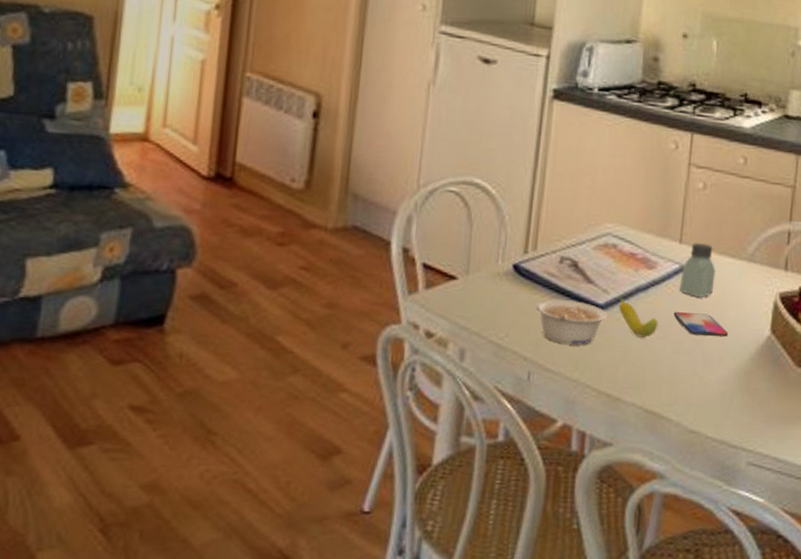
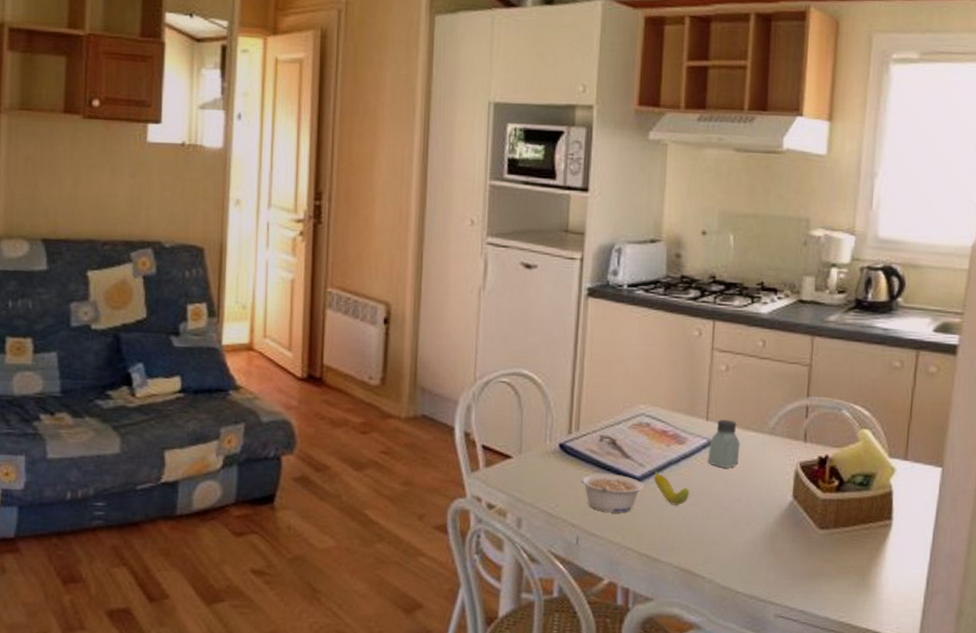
smartphone: present [673,312,729,338] -> none [703,482,754,504]

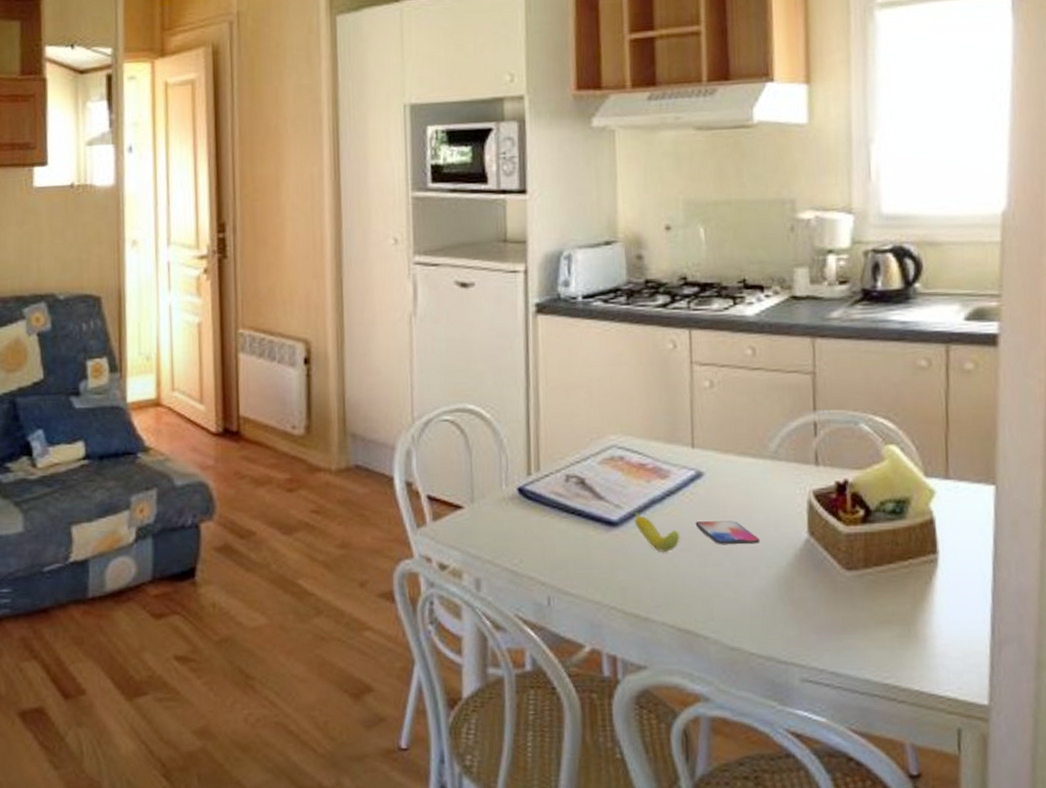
legume: present [581,472,644,513] -> none [547,519,624,565]
smartphone: none [703,482,754,504] -> present [695,521,761,545]
saltshaker: present [707,419,740,468] -> none [698,445,737,503]

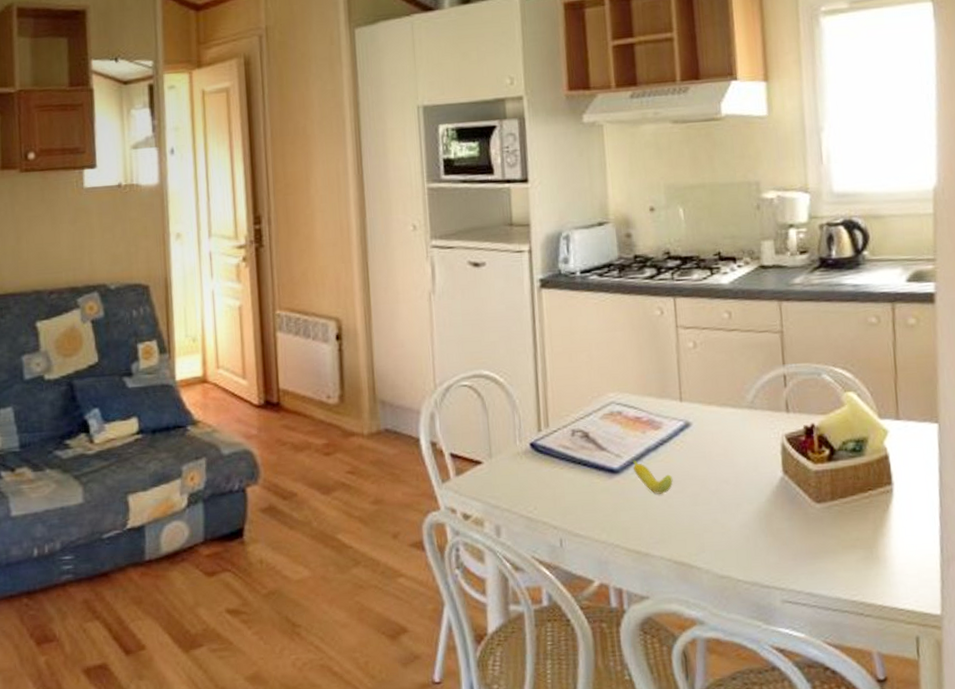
smartphone: present [695,521,761,545] -> none [686,464,742,486]

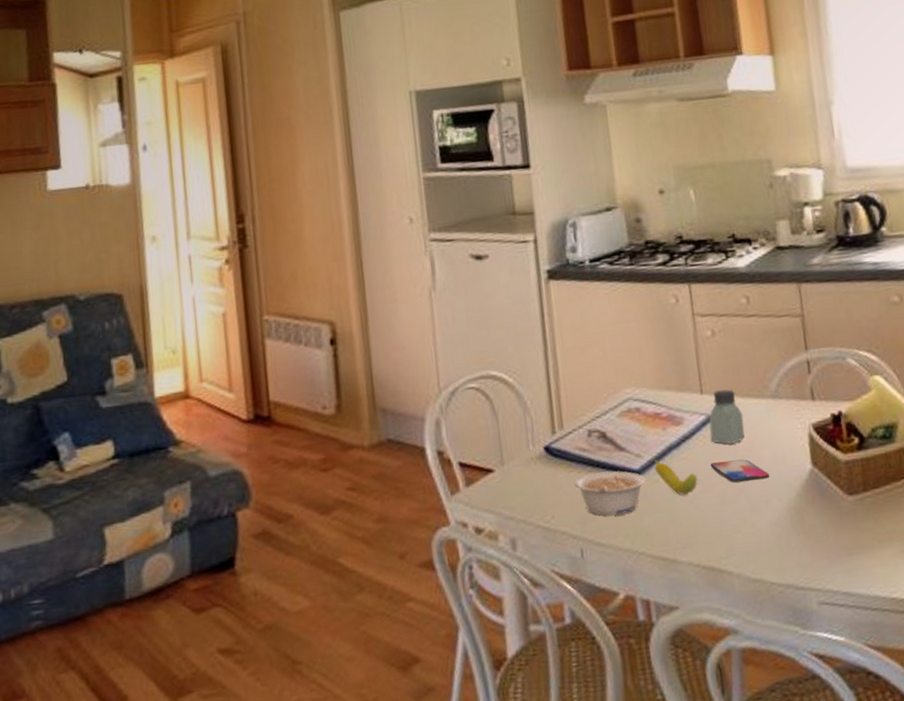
legume: none [557,468,624,509] -> present [574,471,646,516]
saltshaker: none [686,398,720,449] -> present [709,389,745,445]
smartphone: none [686,464,742,486] -> present [710,459,770,483]

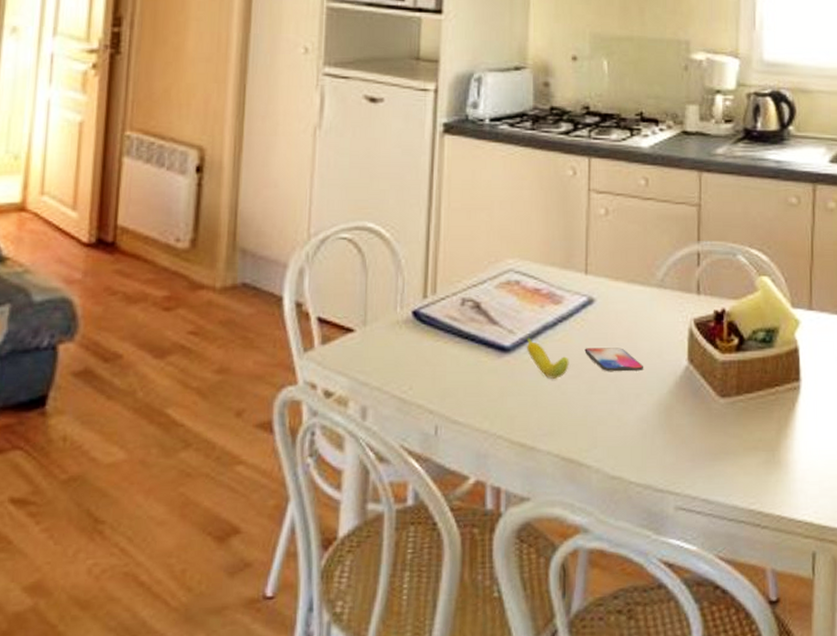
legume: present [574,471,646,516] -> none [439,344,516,392]
saltshaker: present [709,389,745,445] -> none [588,272,625,330]

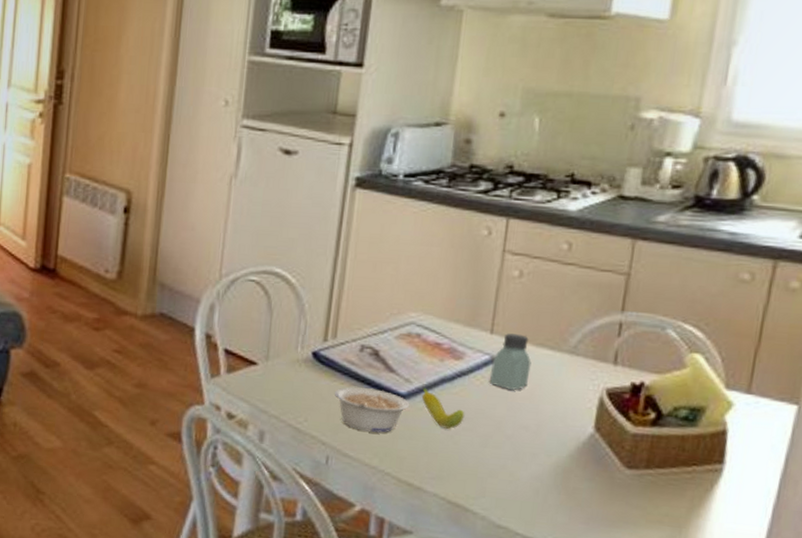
legume: none [439,344,516,392] -> present [335,386,410,433]
smartphone: present [584,347,644,372] -> none [482,404,545,433]
saltshaker: none [588,272,625,330] -> present [489,333,531,390]

